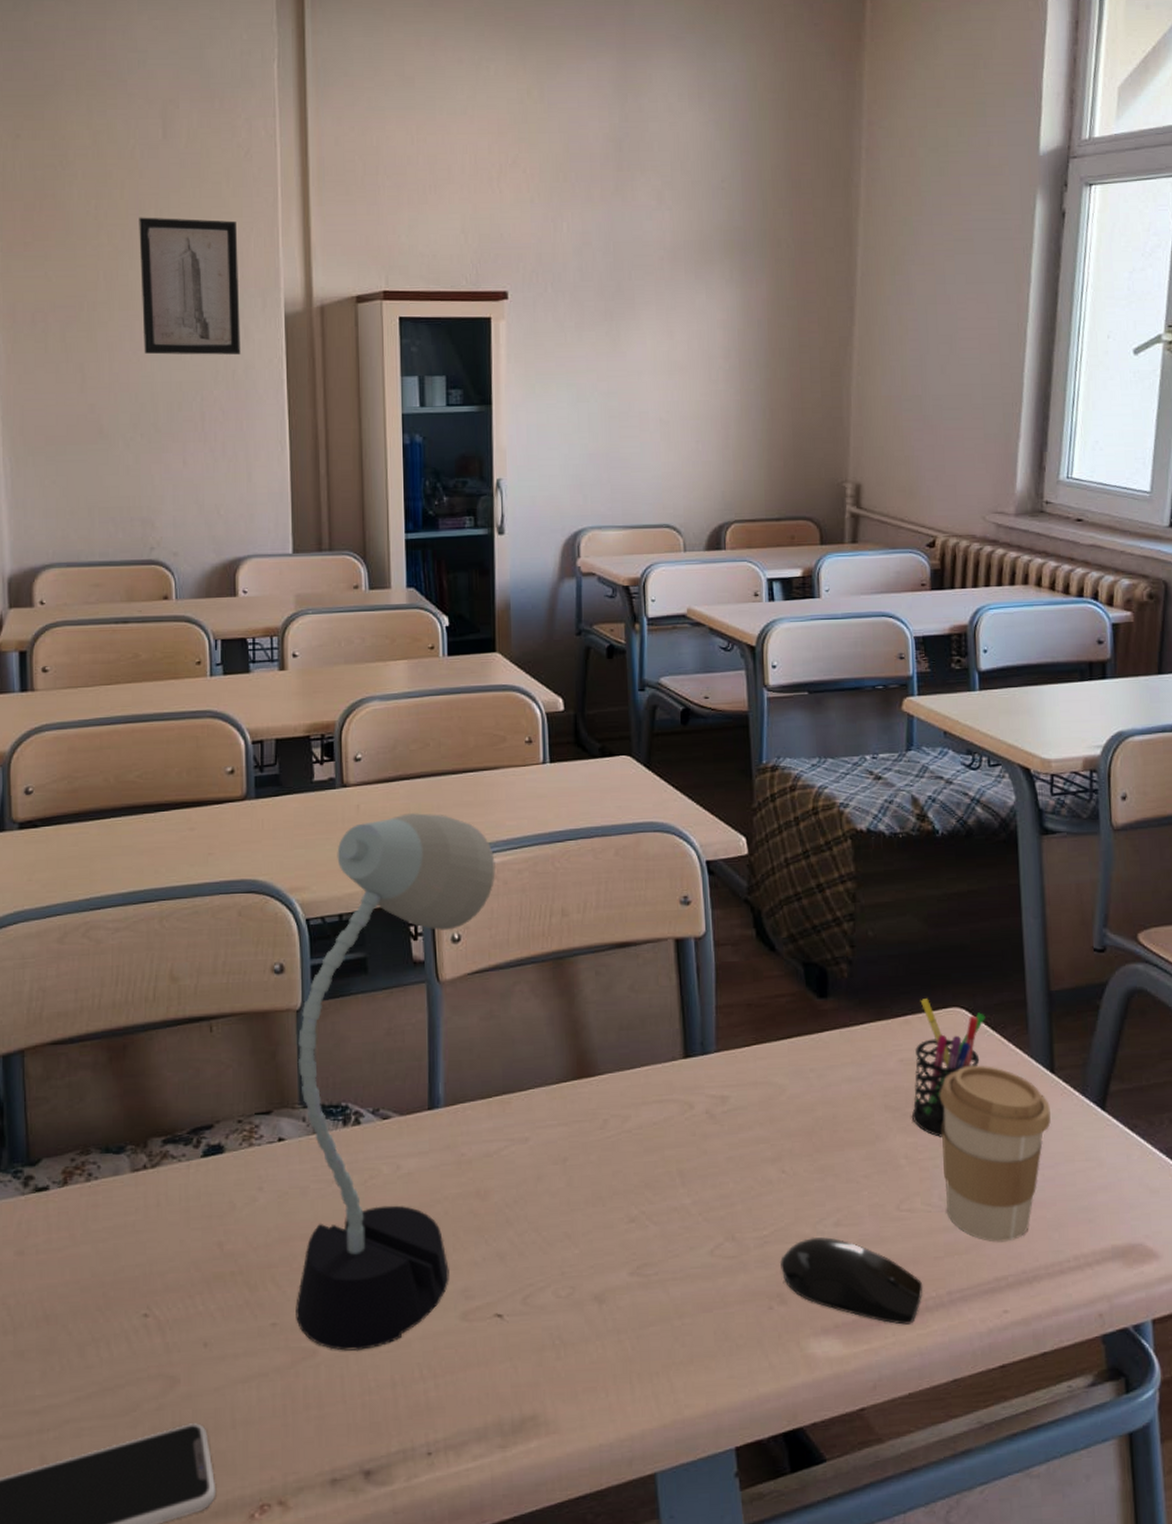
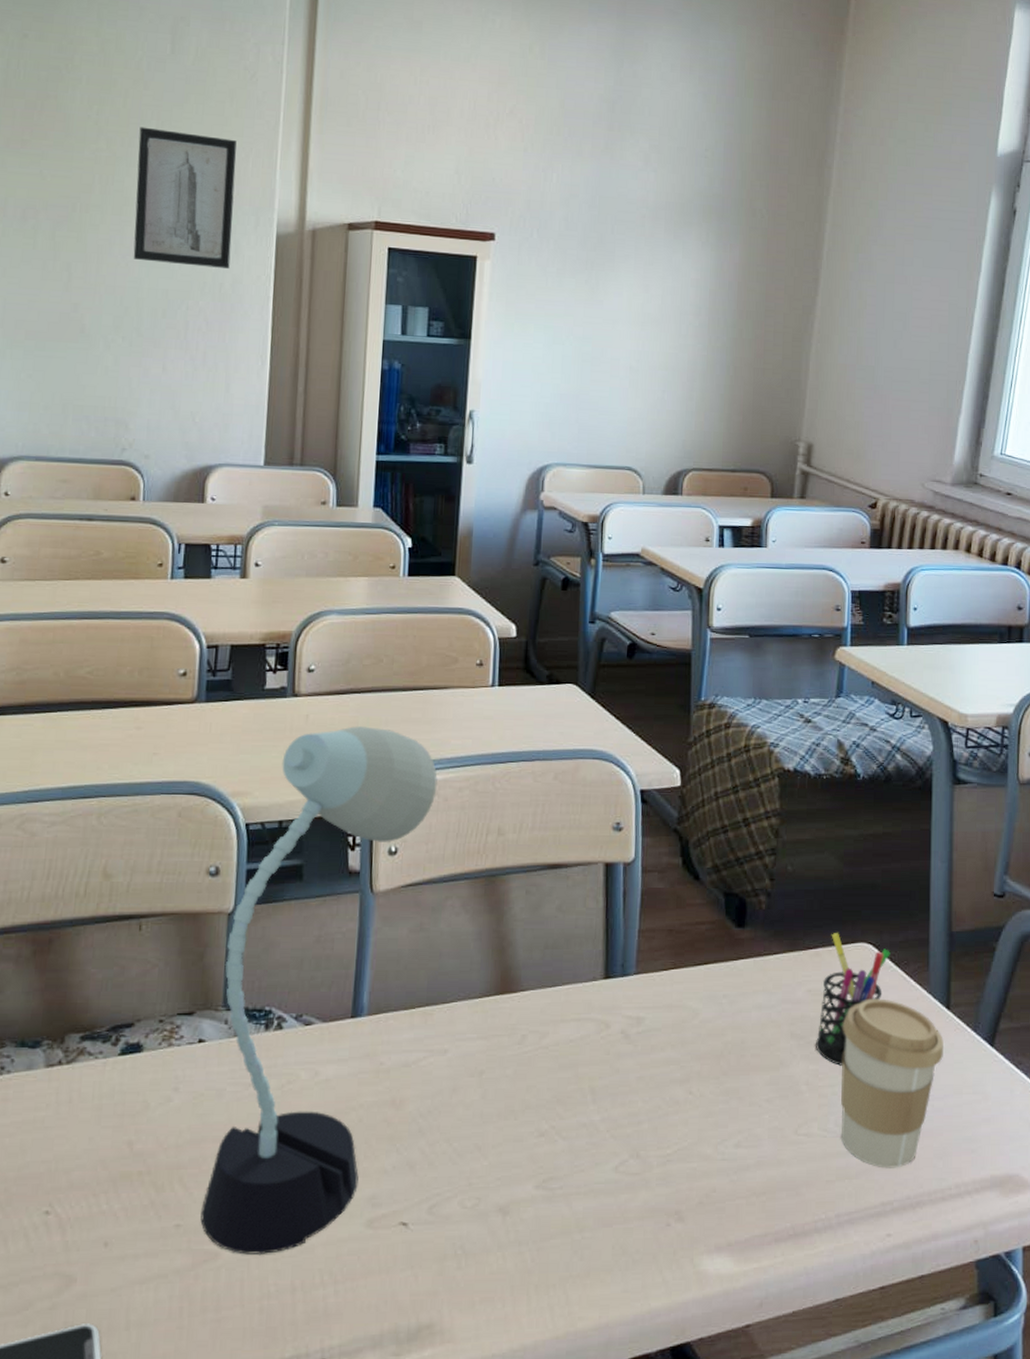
computer mouse: present [780,1237,922,1325] -> none [681,1157,813,1245]

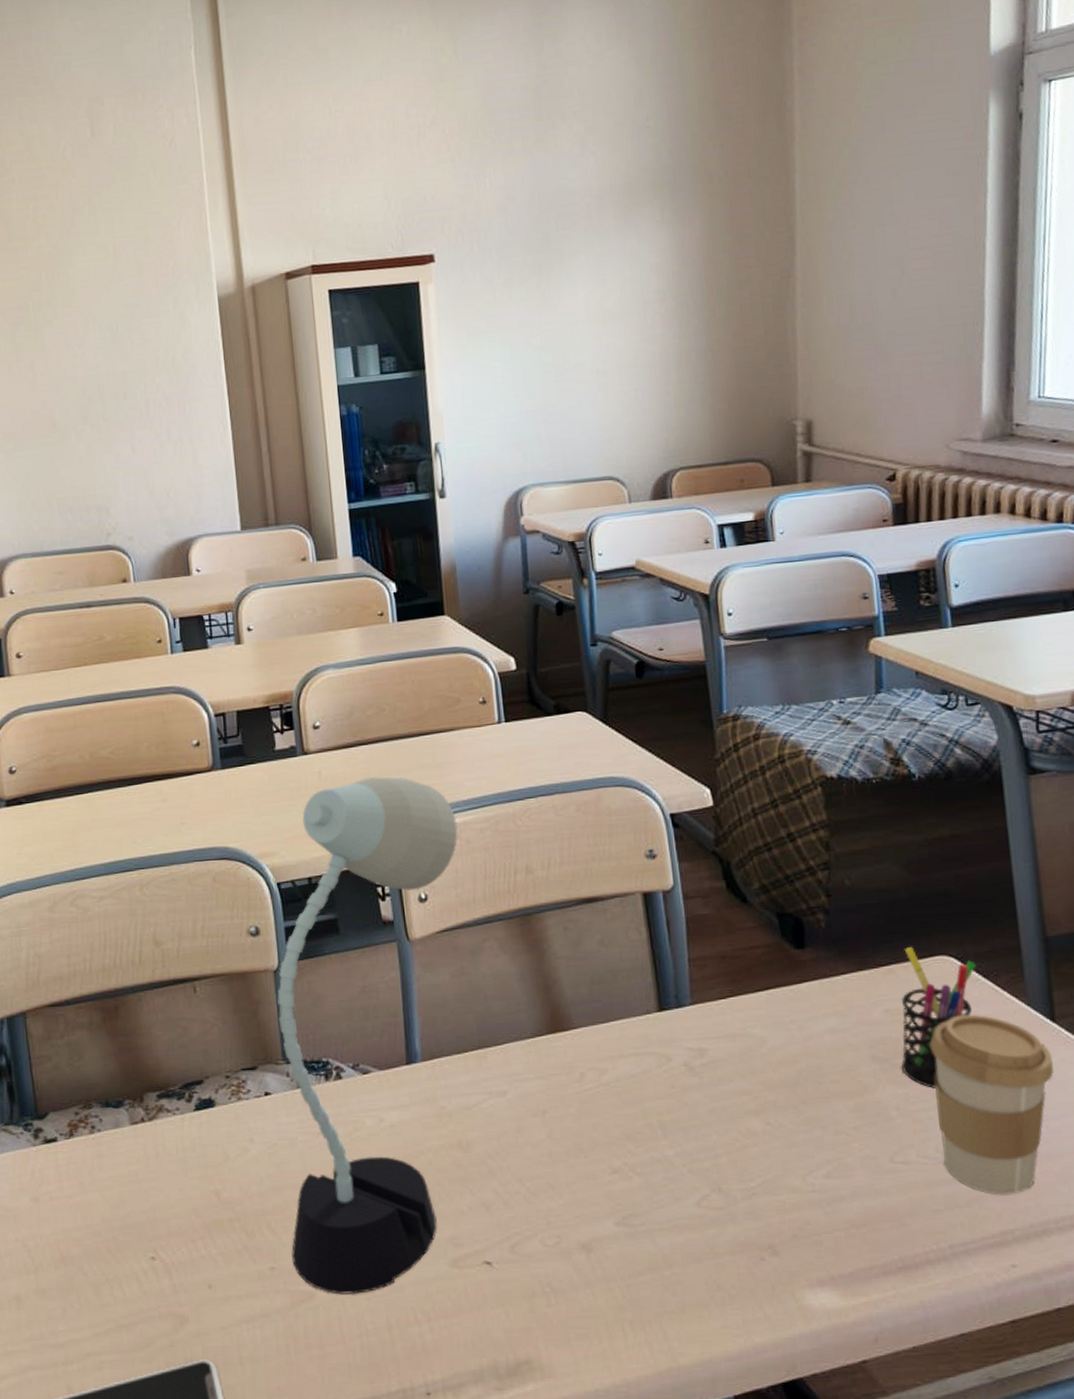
wall art: present [133,126,237,269] -> none [74,210,179,347]

